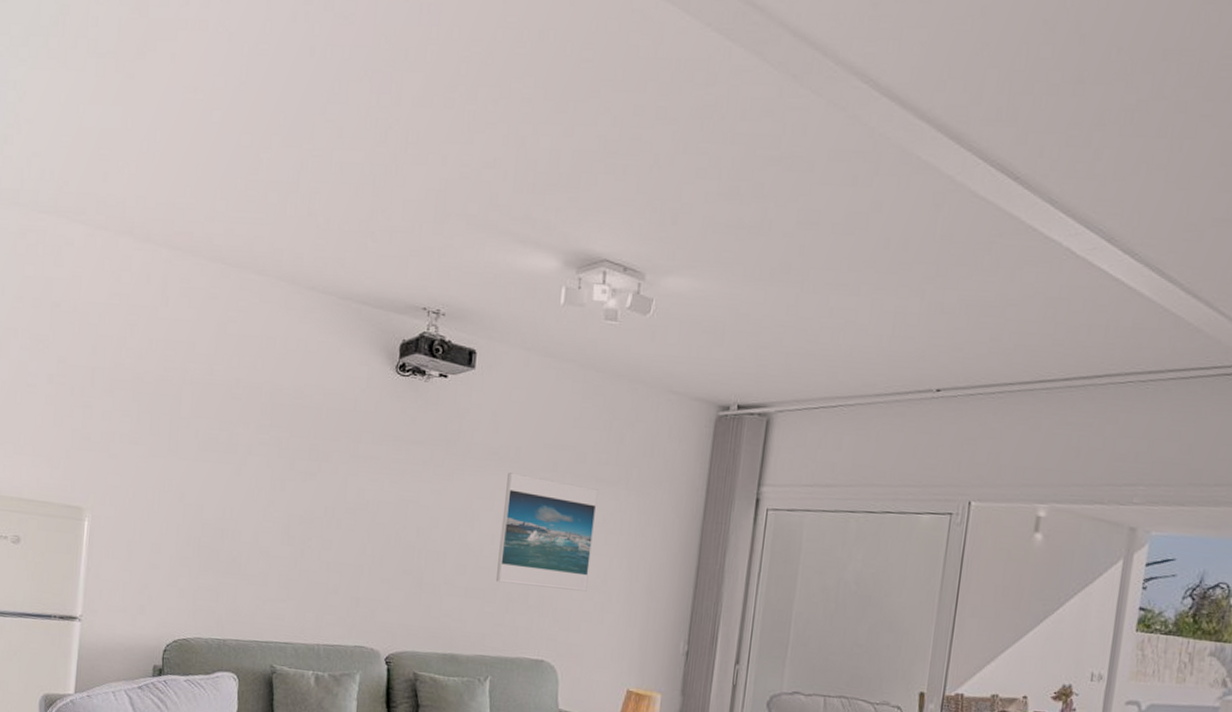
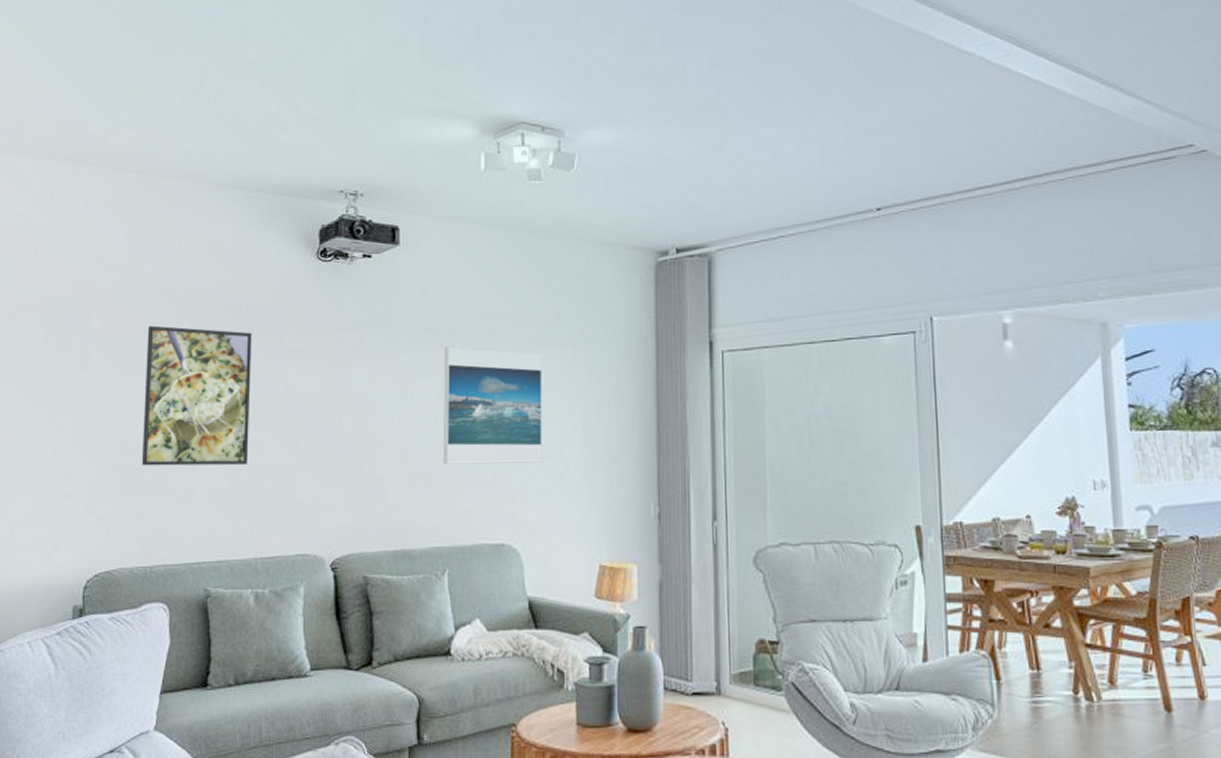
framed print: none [220,417,329,560] -> present [141,325,252,466]

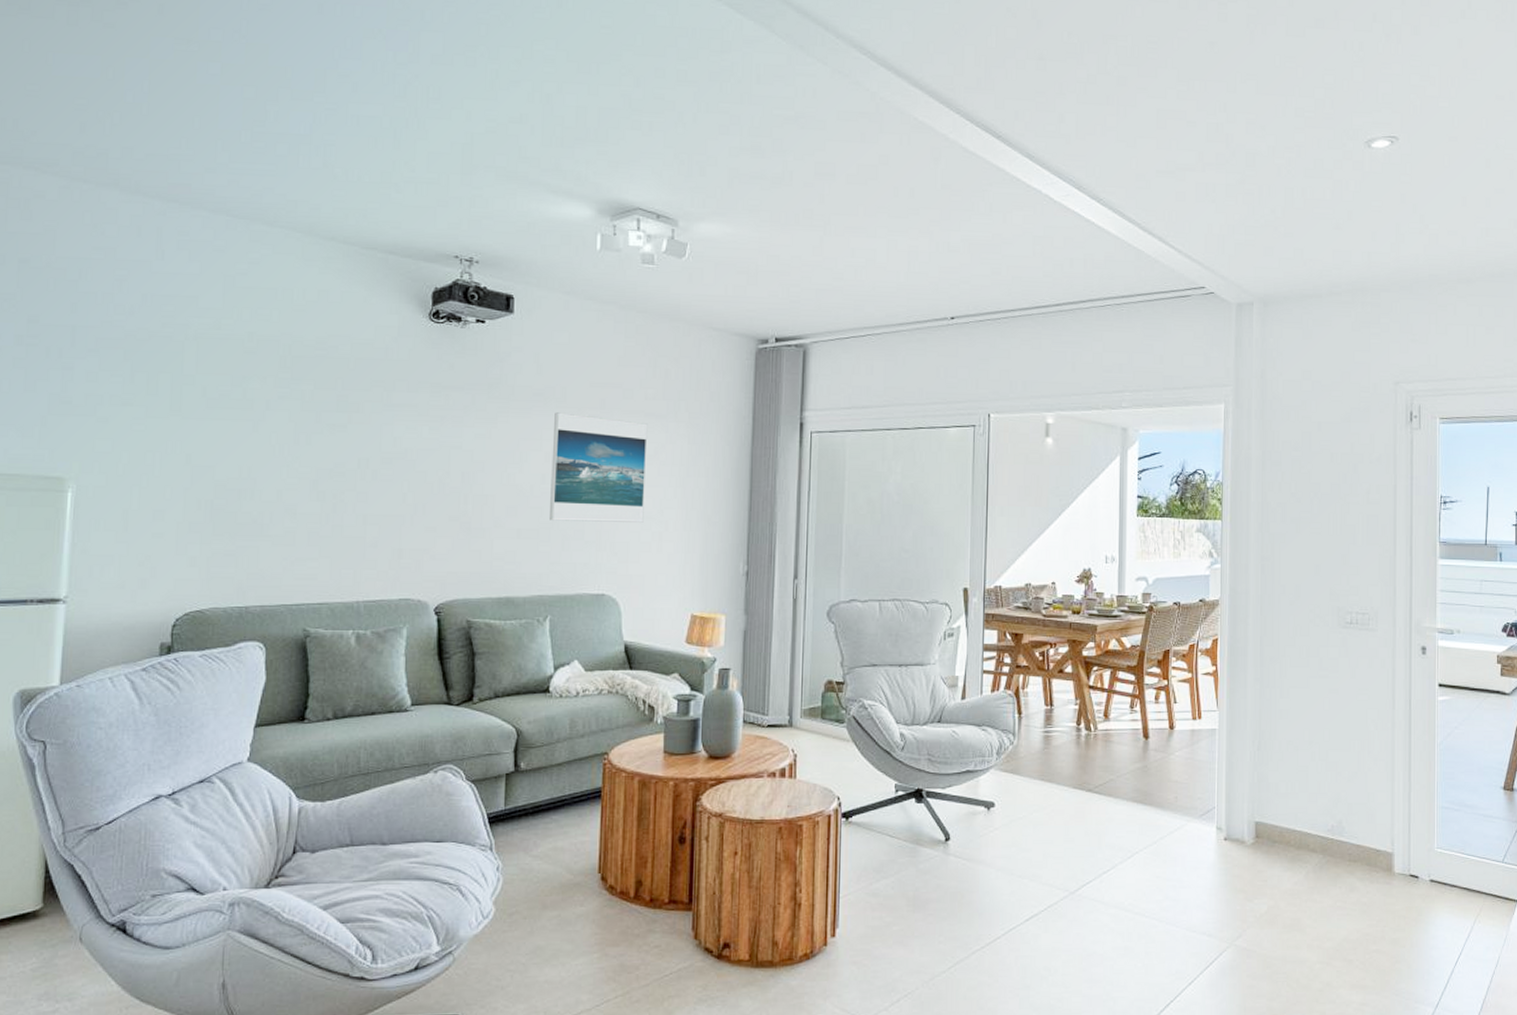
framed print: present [141,325,252,466] -> none [237,372,359,514]

